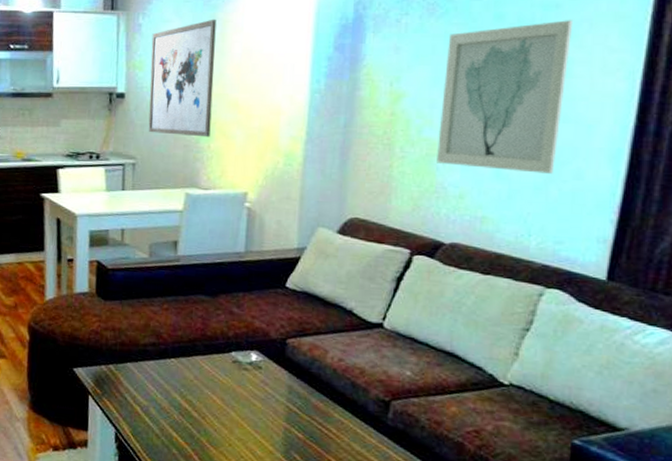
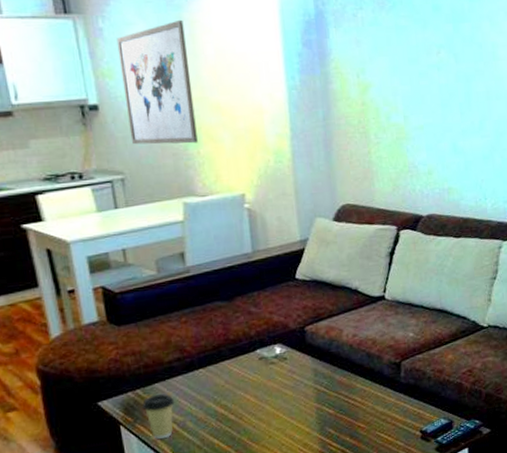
coffee cup: none [112,373,143,419] -> present [142,394,175,439]
wall art: present [437,20,574,174] -> none [399,9,496,146]

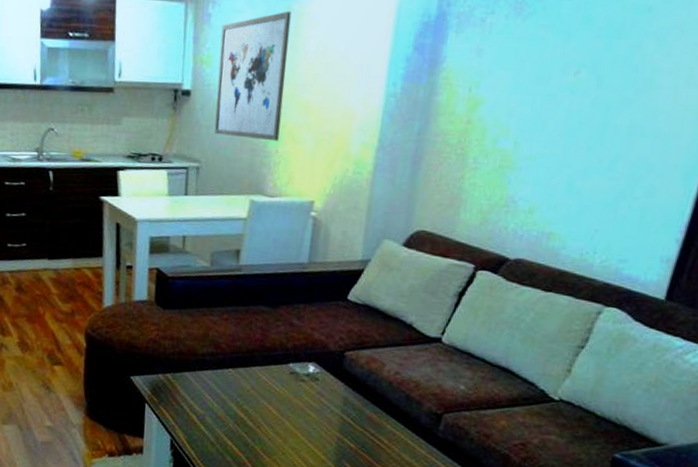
coffee cup: present [142,394,175,439] -> none [169,382,200,427]

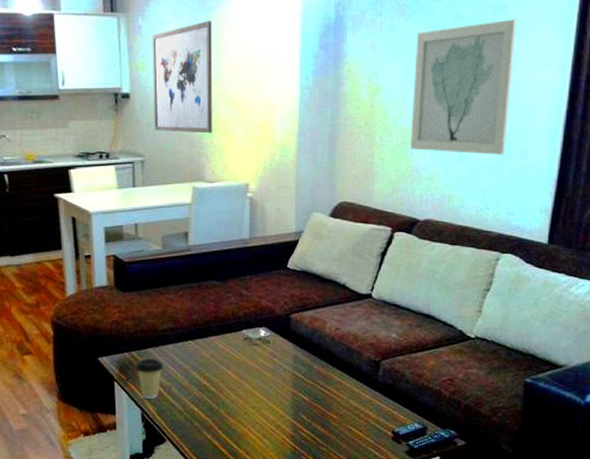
coffee cup: none [169,382,200,427] -> present [136,359,164,400]
wall art: none [509,25,665,190] -> present [410,19,517,155]

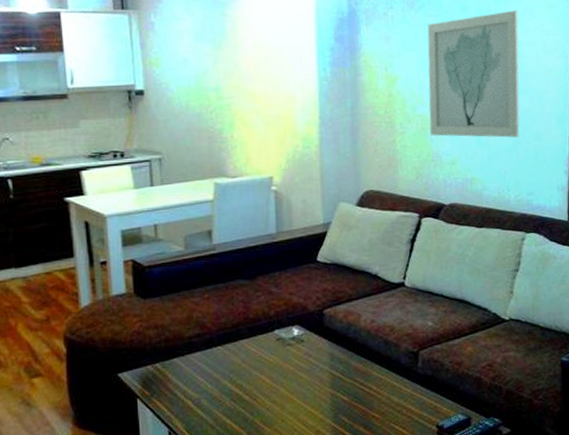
coffee cup: present [136,359,164,400] -> none [160,369,192,416]
wall art: present [152,20,213,134] -> none [165,16,232,128]

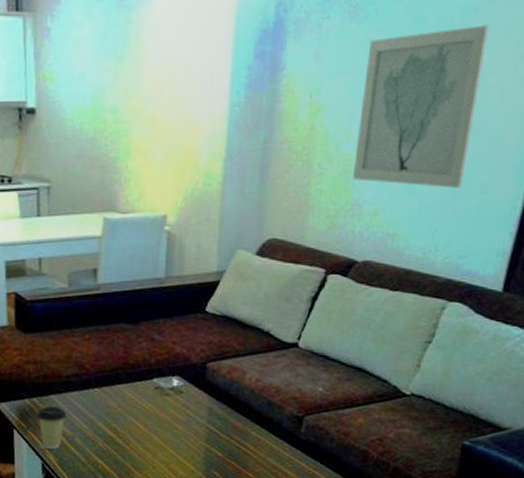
coffee cup: none [160,369,192,416] -> present [37,406,67,450]

